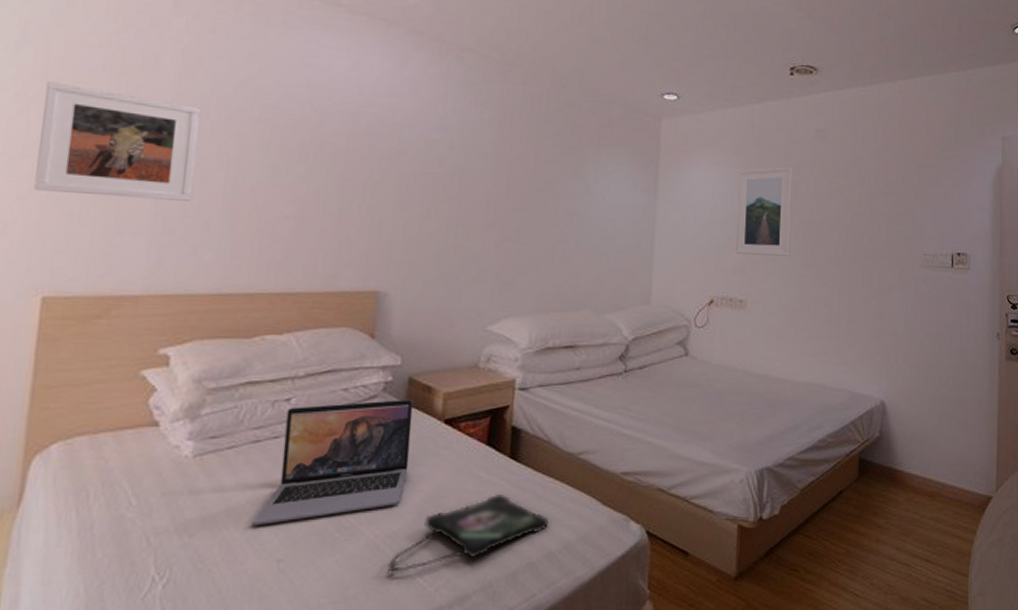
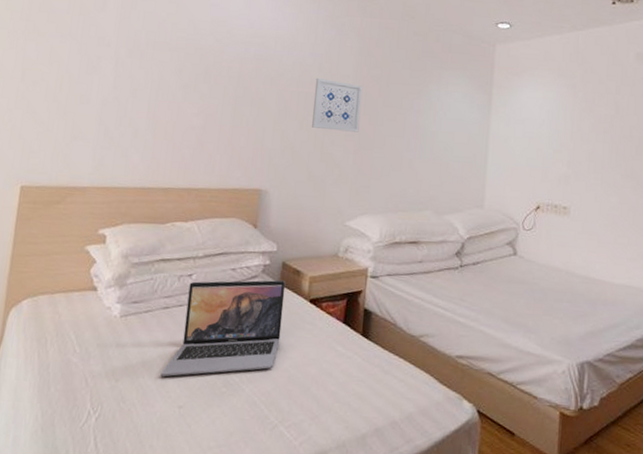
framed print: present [34,81,200,201] -> none [18,22,134,114]
photo frame: present [386,493,549,574] -> none [261,365,394,427]
wall art: none [442,156,505,221] -> present [312,77,363,132]
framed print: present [736,166,793,256] -> none [561,86,614,169]

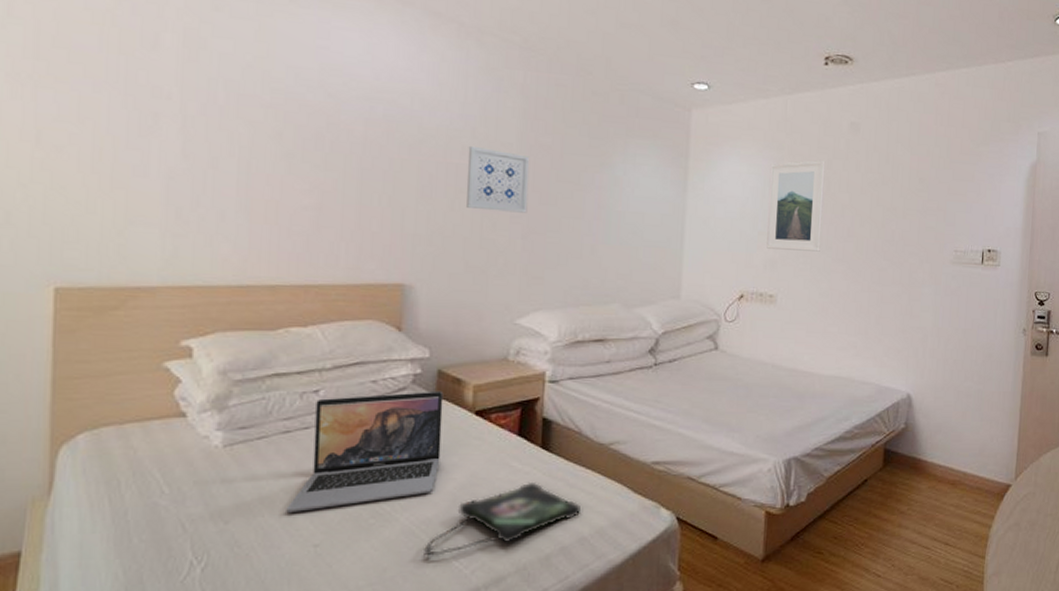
photo frame: none [261,365,394,427] -> present [422,481,582,558]
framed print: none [561,86,614,169] -> present [766,160,826,252]

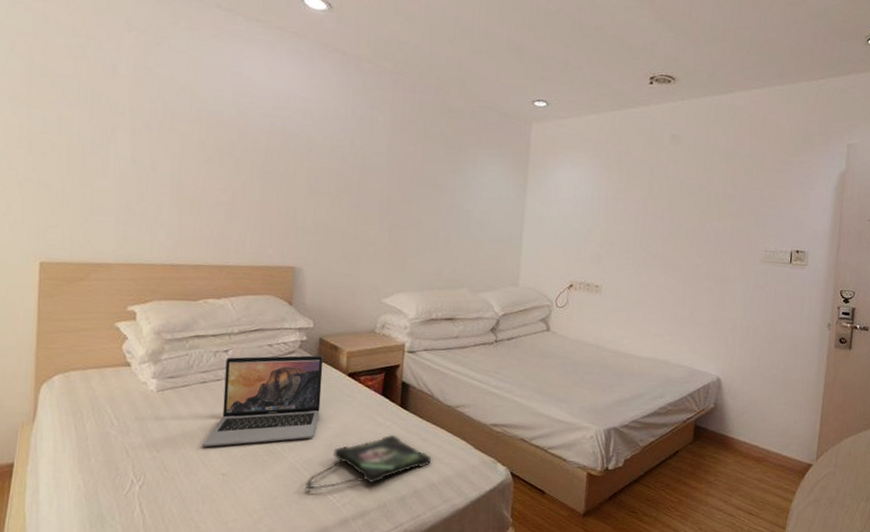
wall art: present [466,145,530,213] -> none [345,154,397,211]
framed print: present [766,160,826,252] -> none [594,168,648,249]

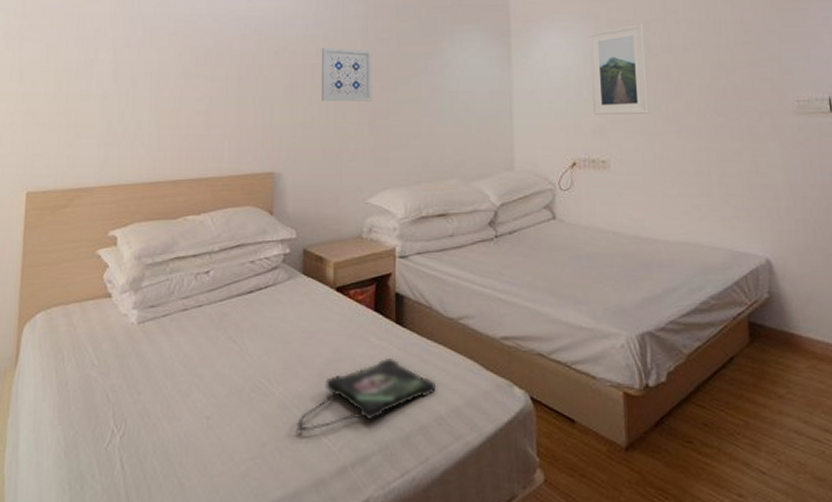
laptop: present [202,355,324,447] -> none [184,269,309,385]
wall art: none [345,154,397,211] -> present [321,47,372,102]
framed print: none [594,168,648,249] -> present [589,23,649,115]

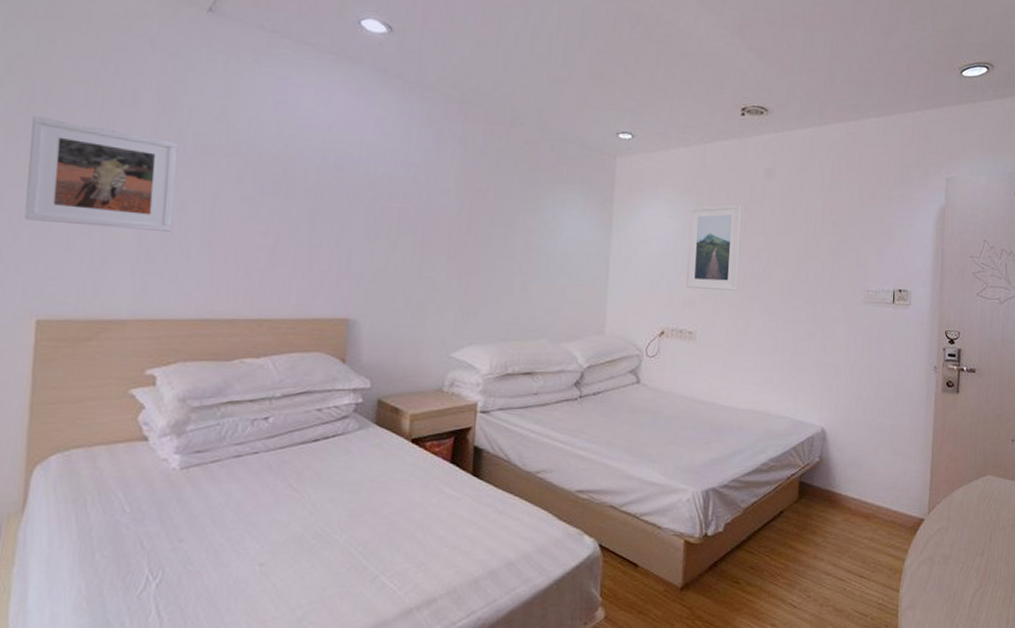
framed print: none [18,20,130,107] -> present [25,116,177,232]
photo frame: present [296,357,437,433] -> none [359,507,509,579]
wall art: present [321,47,372,102] -> none [407,191,467,254]

